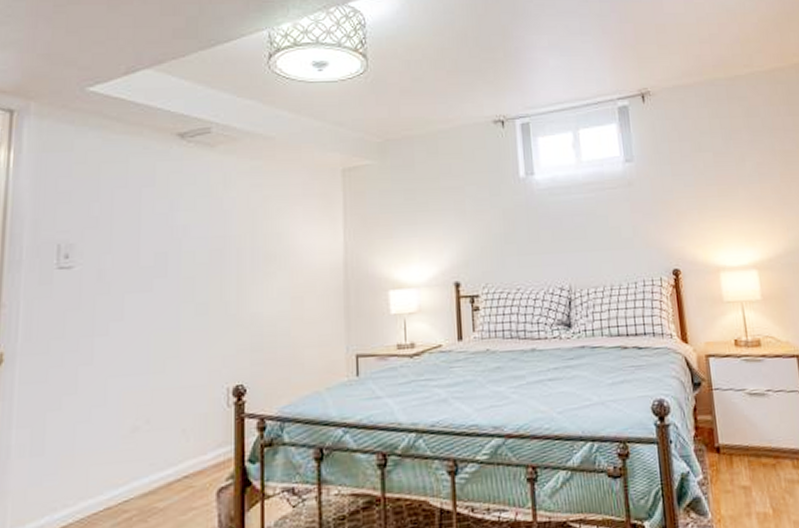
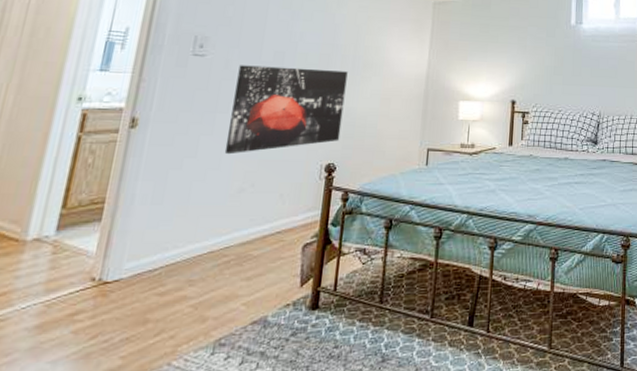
wall art: none [109,268,246,387] -> present [224,65,348,155]

